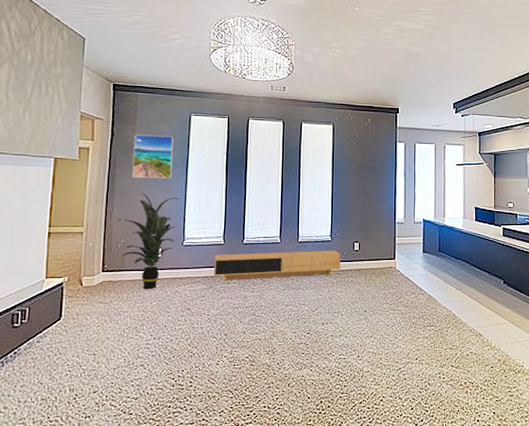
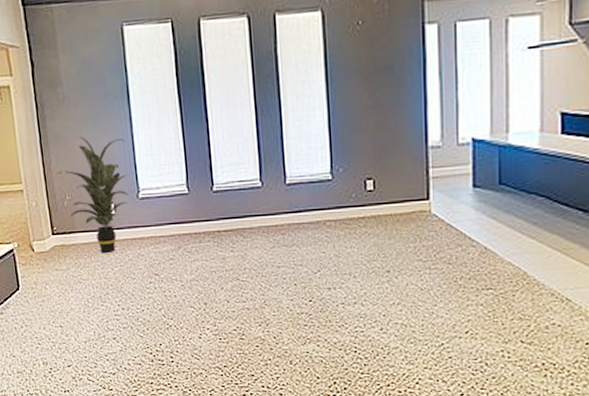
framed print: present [132,134,174,178] -> none [58,57,111,118]
media console: present [213,250,341,281] -> none [178,192,349,239]

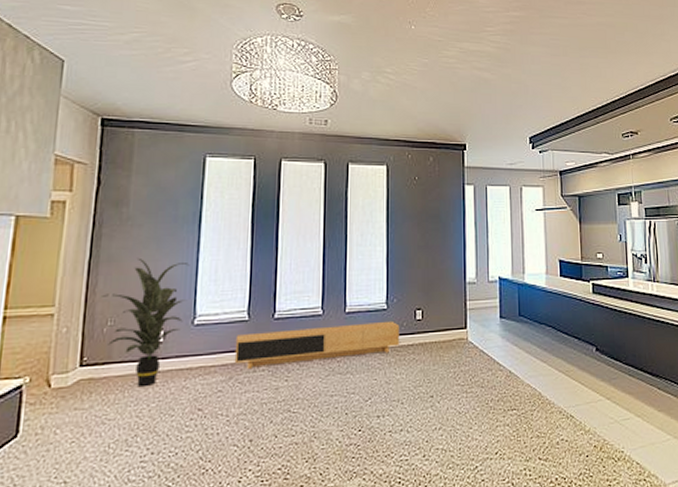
media console: none [178,192,349,239] -> present [234,320,400,368]

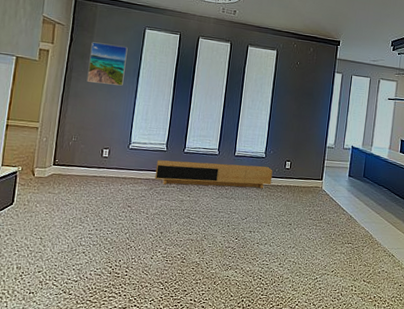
indoor plant: present [102,257,190,388] -> none [69,96,129,186]
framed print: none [124,182,182,238] -> present [86,42,128,86]

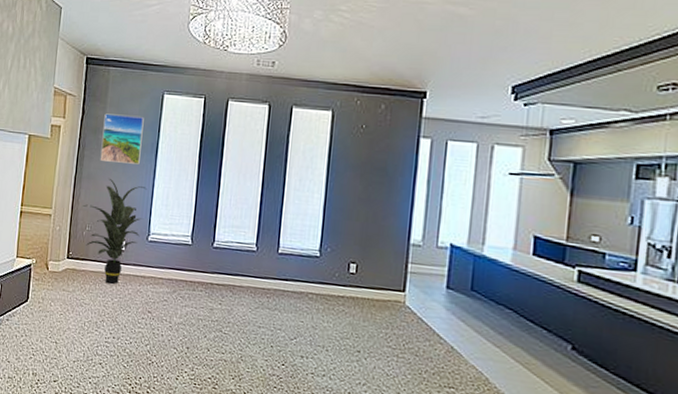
indoor plant: none [69,96,129,186] -> present [83,178,147,285]
media console: present [154,160,273,189] -> none [178,256,331,300]

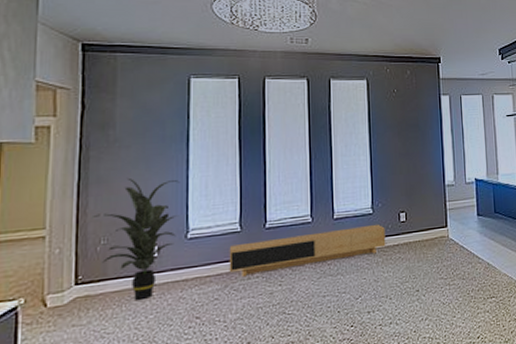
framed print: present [100,113,144,165] -> none [113,104,168,160]
media console: none [178,256,331,300] -> present [229,224,386,276]

